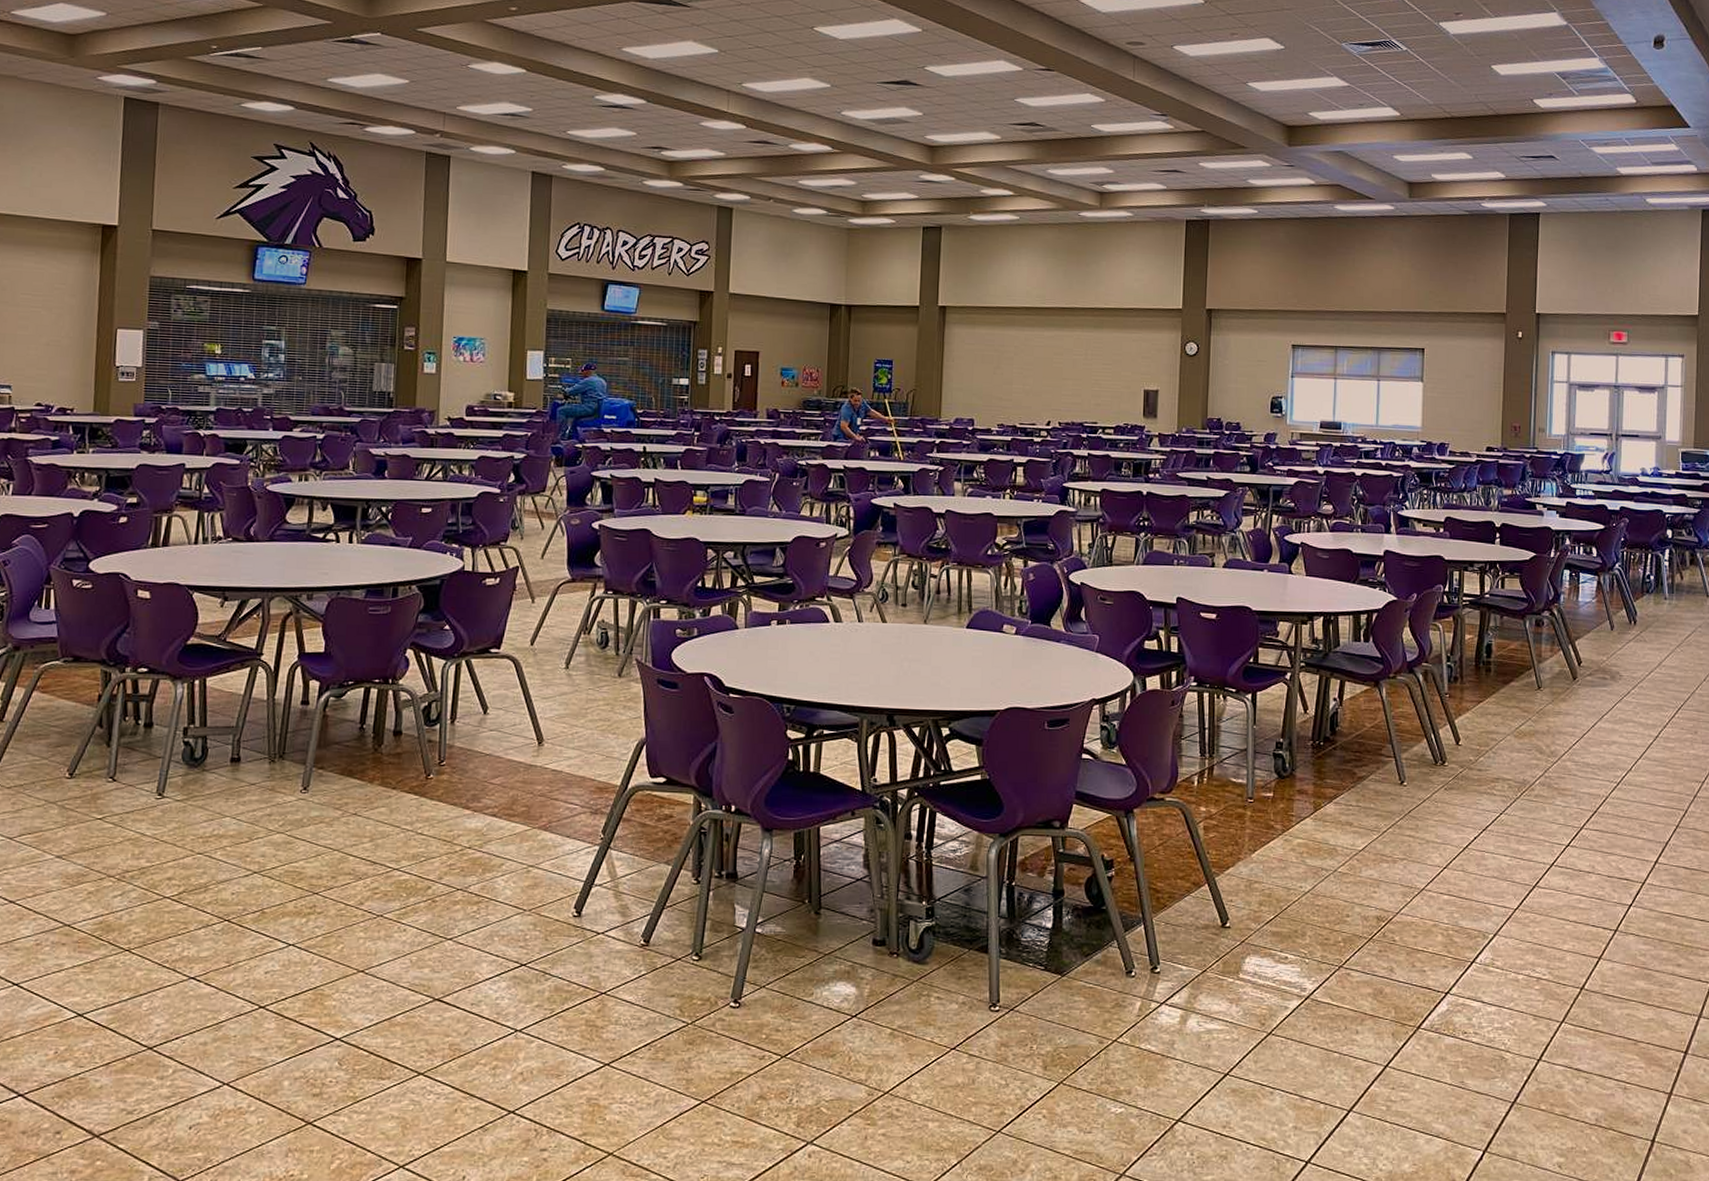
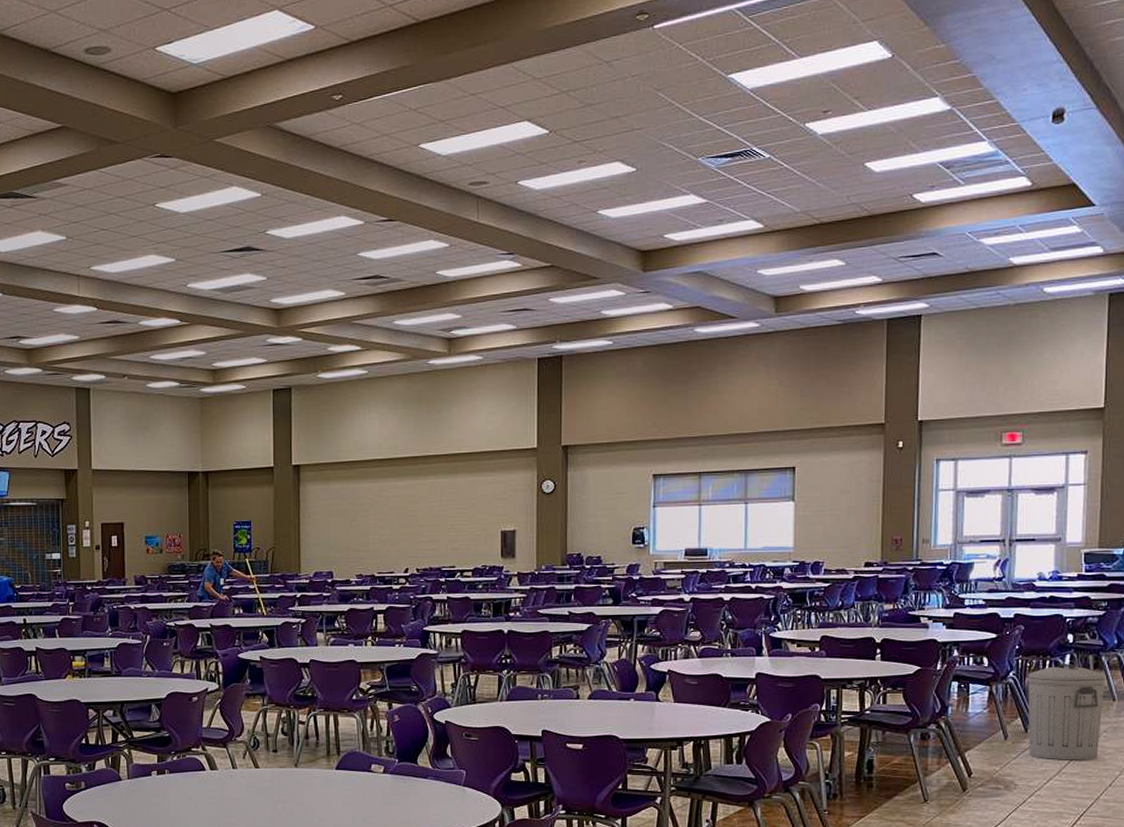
trash can: none [1631,558,1701,654] -> present [1027,664,1106,760]

